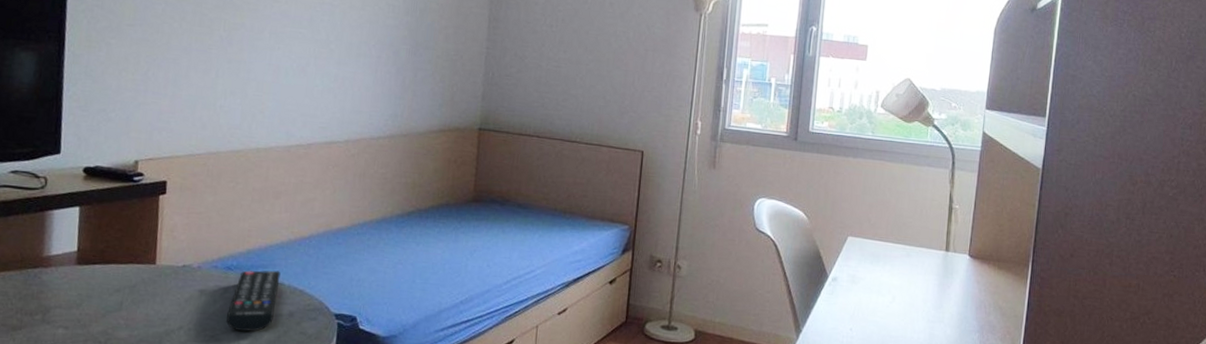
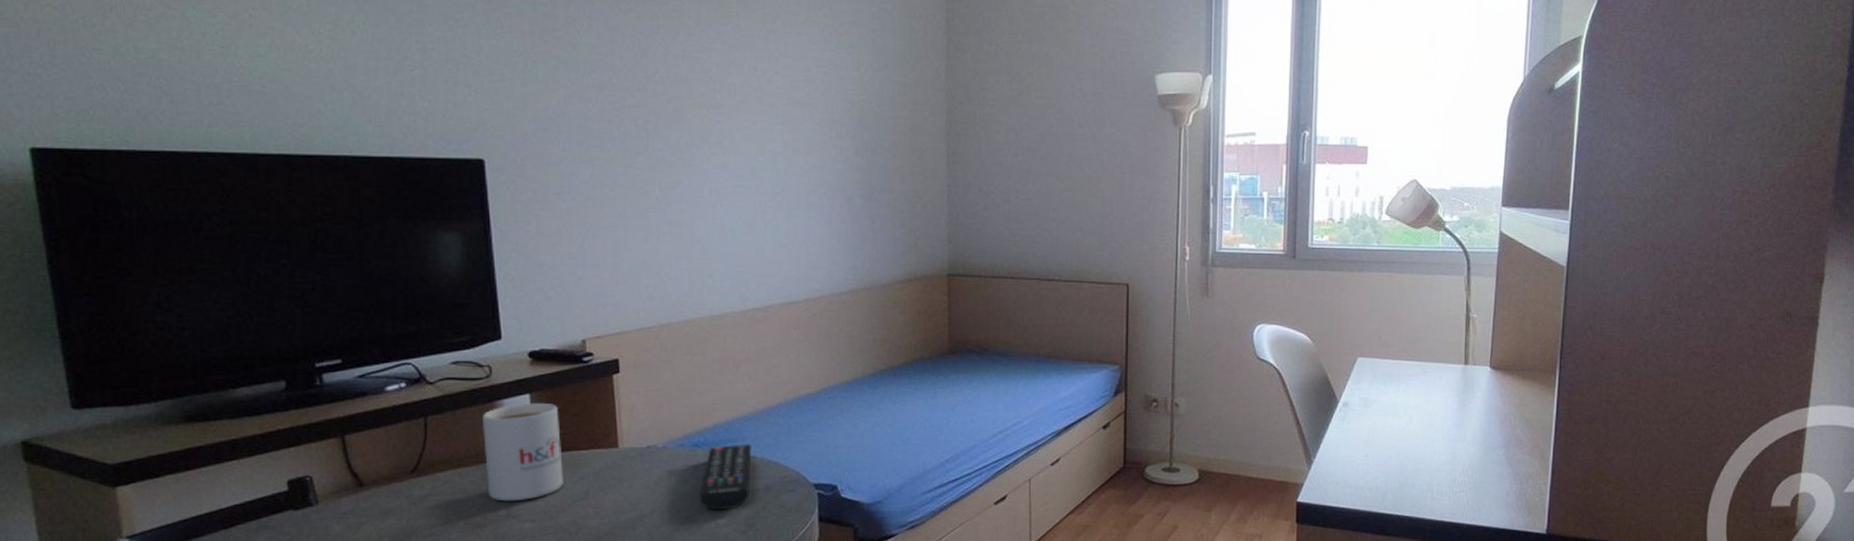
mug: none [28,214,104,308] -> present [483,402,563,502]

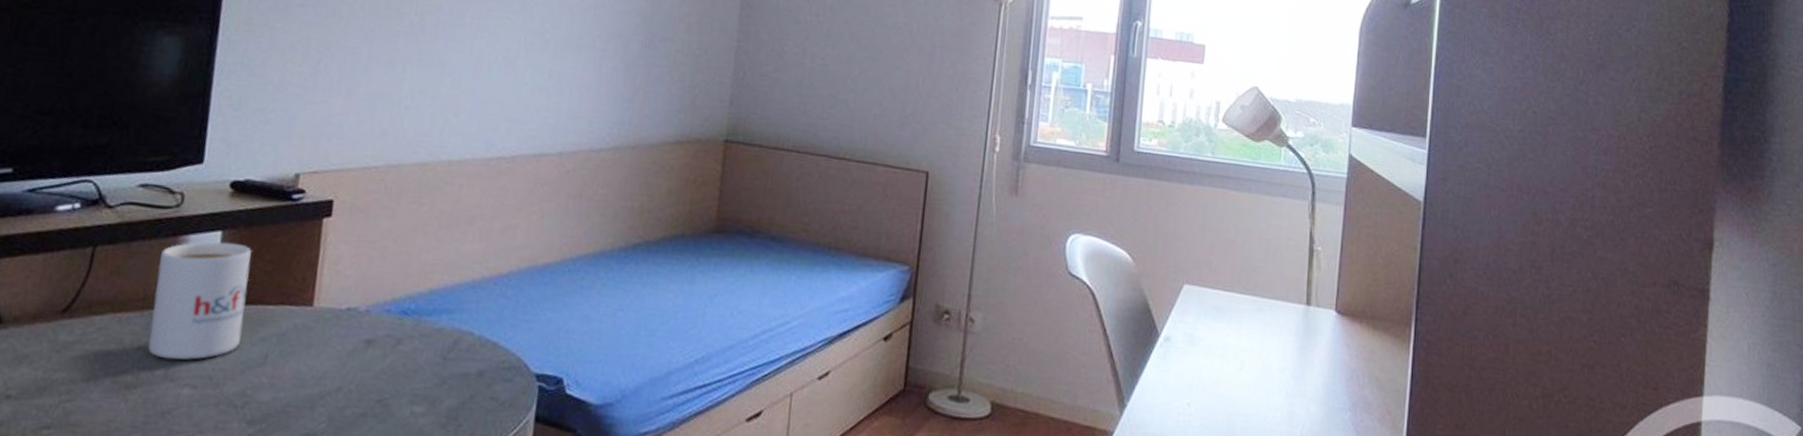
remote control: present [700,444,752,509] -> none [398,316,470,396]

